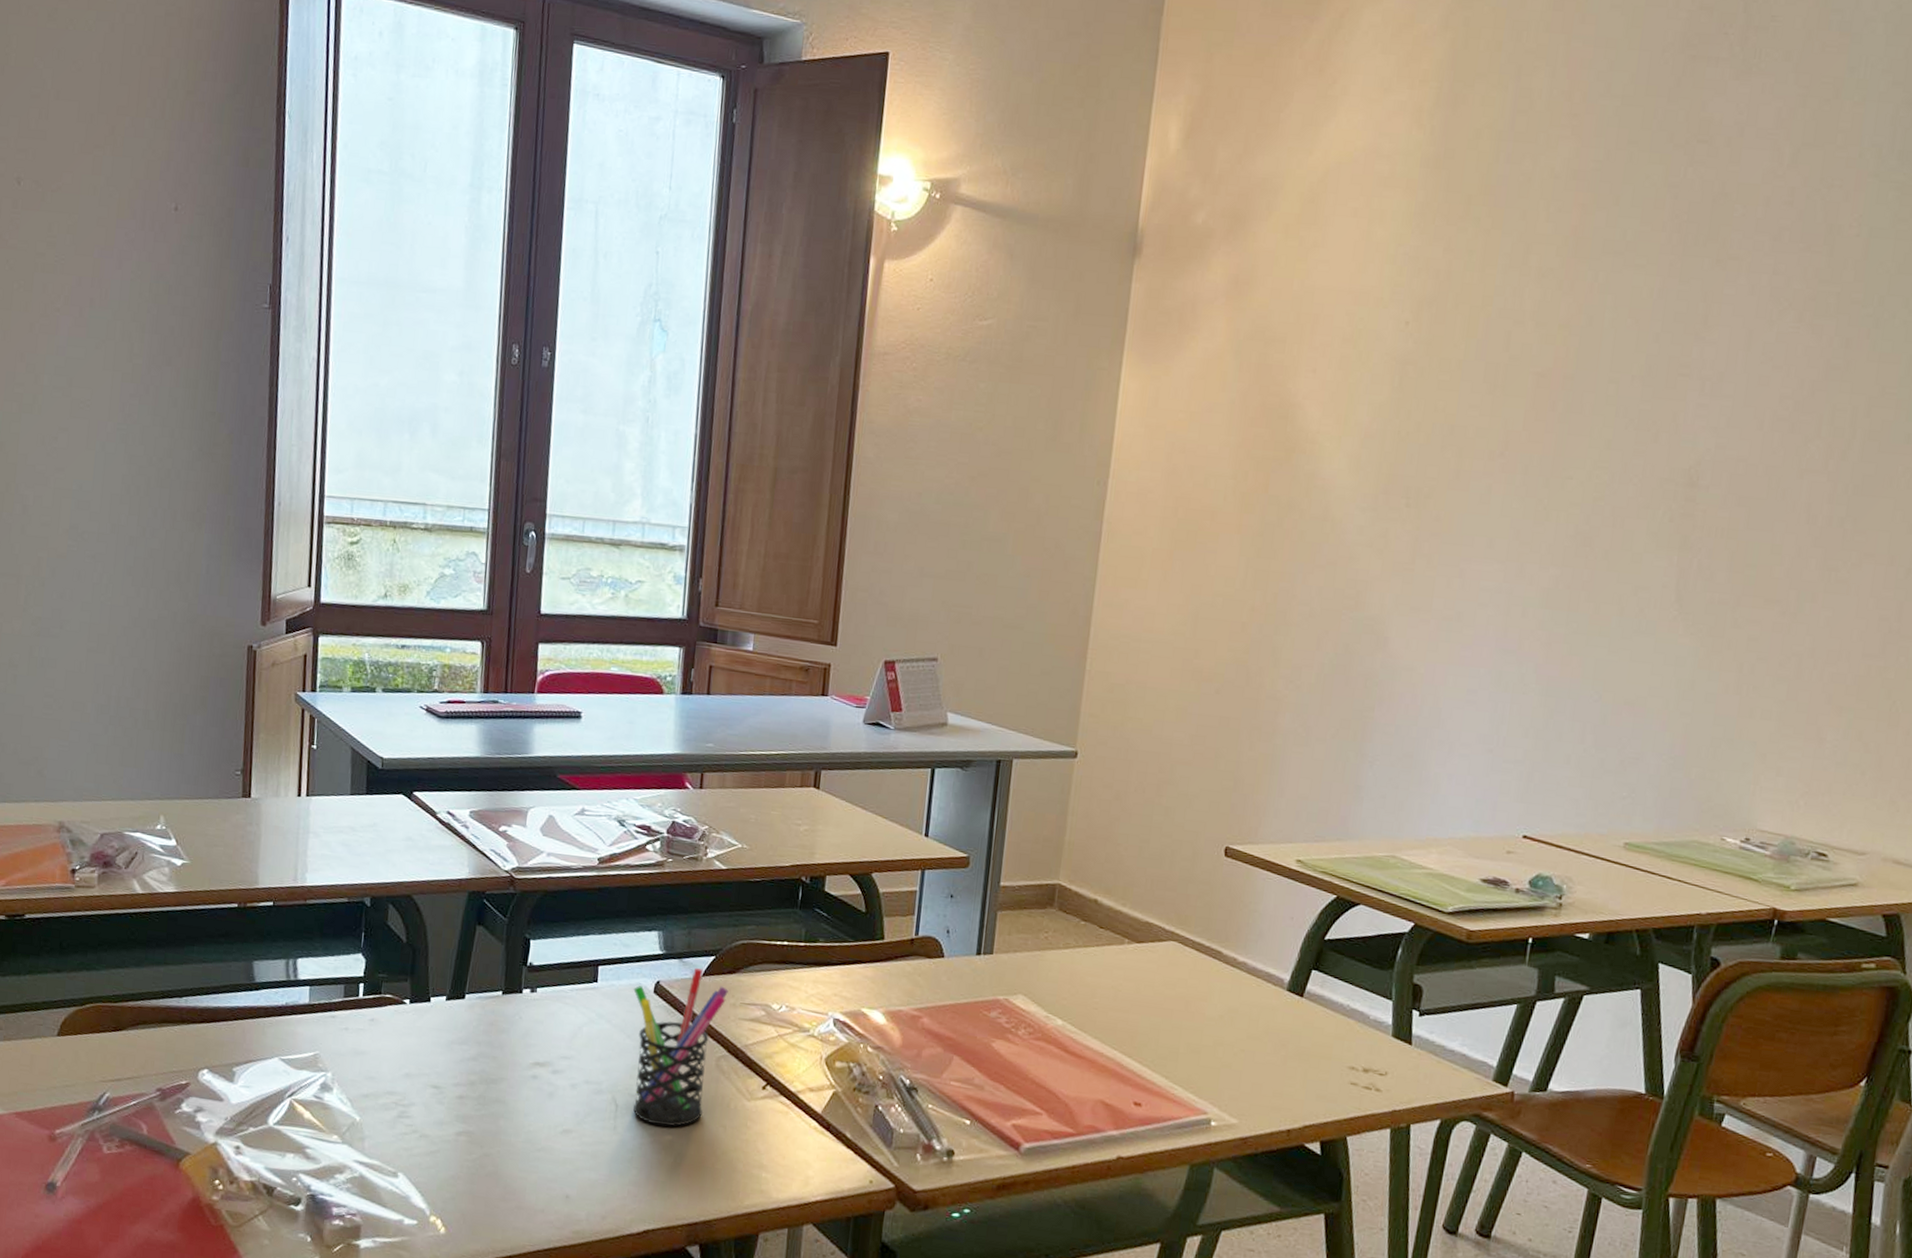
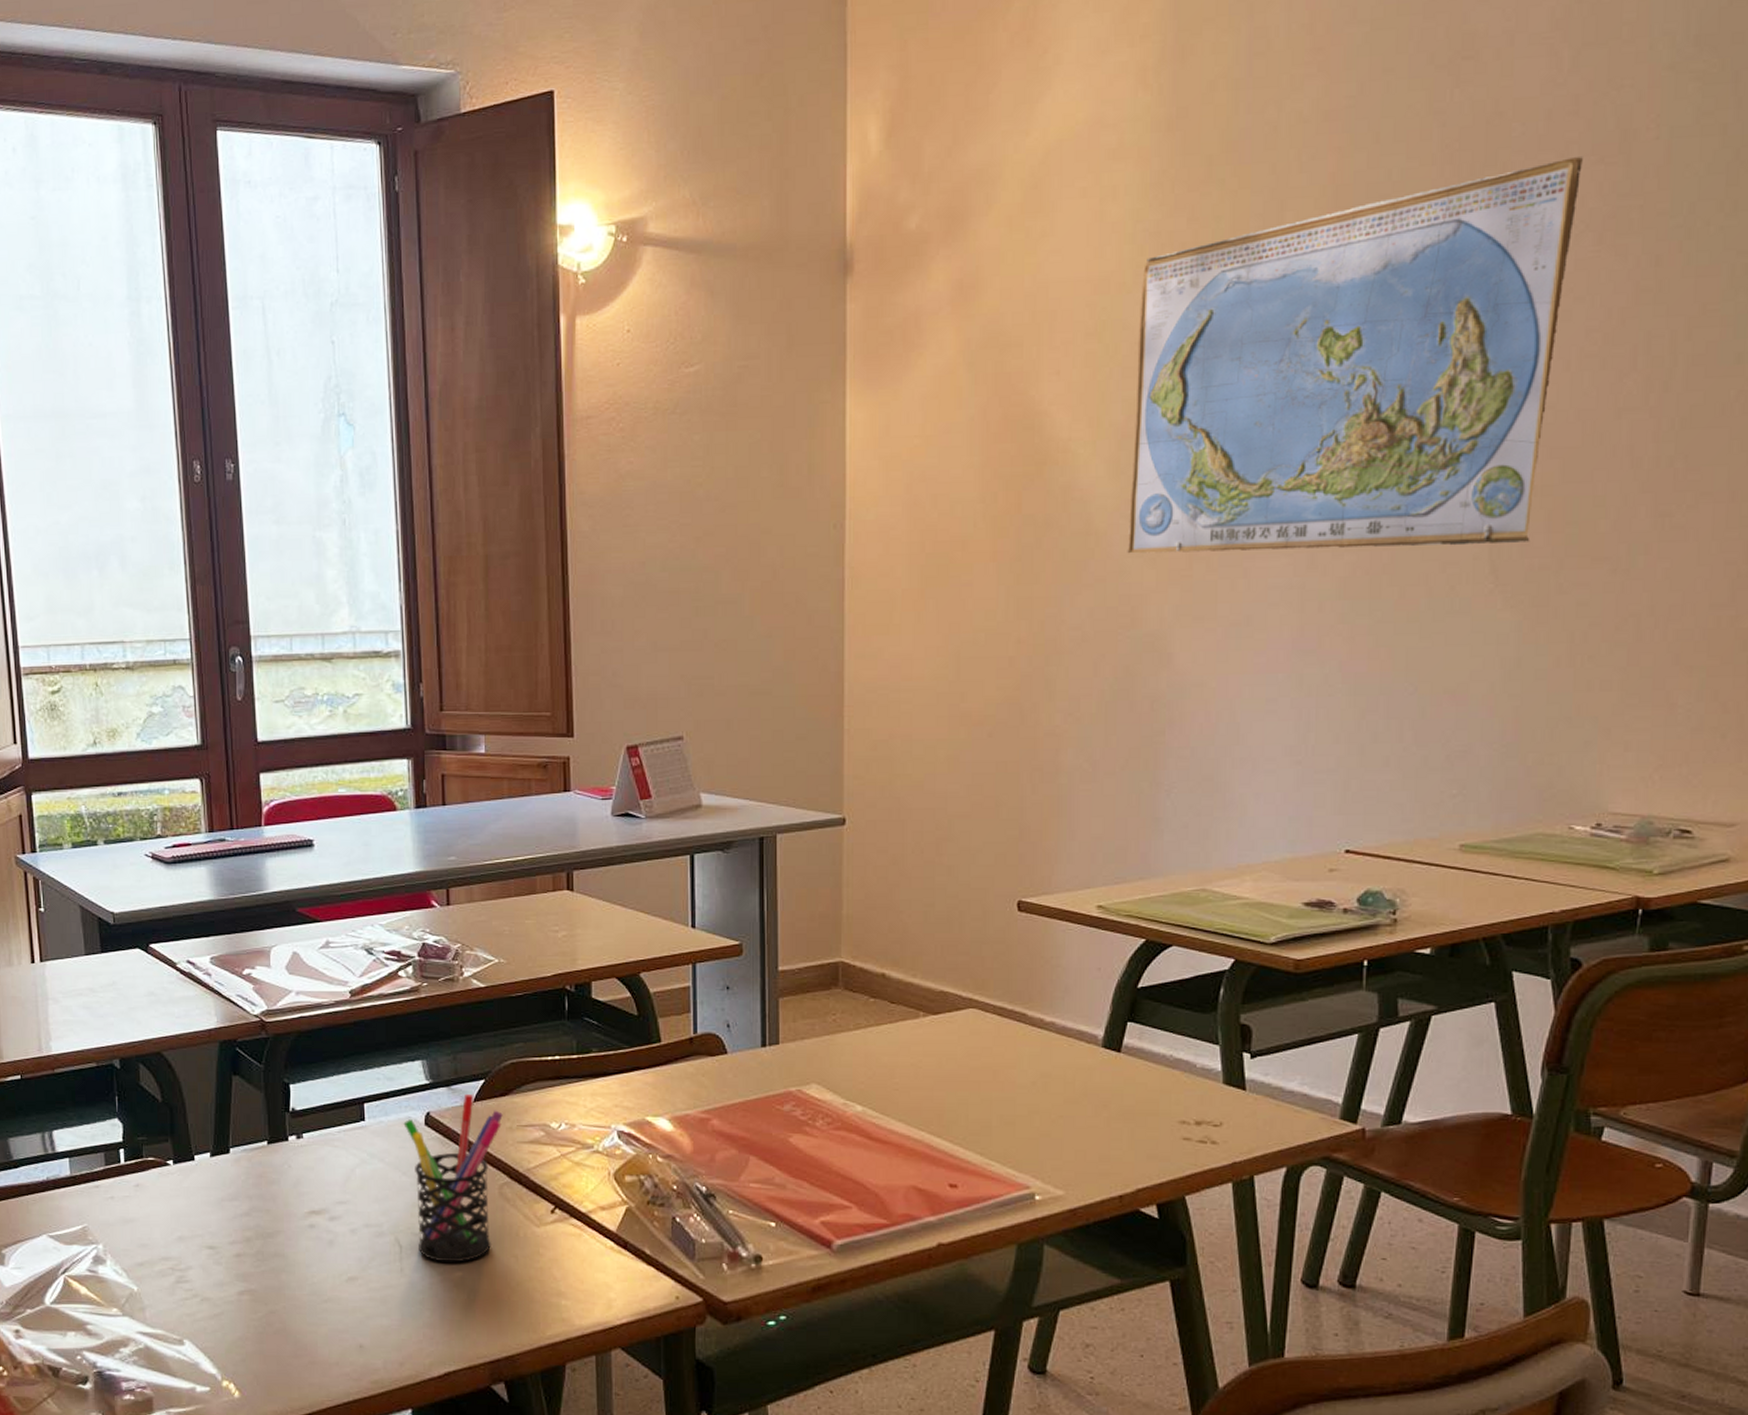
world map: none [1358,241,1793,578] -> present [1127,155,1583,554]

